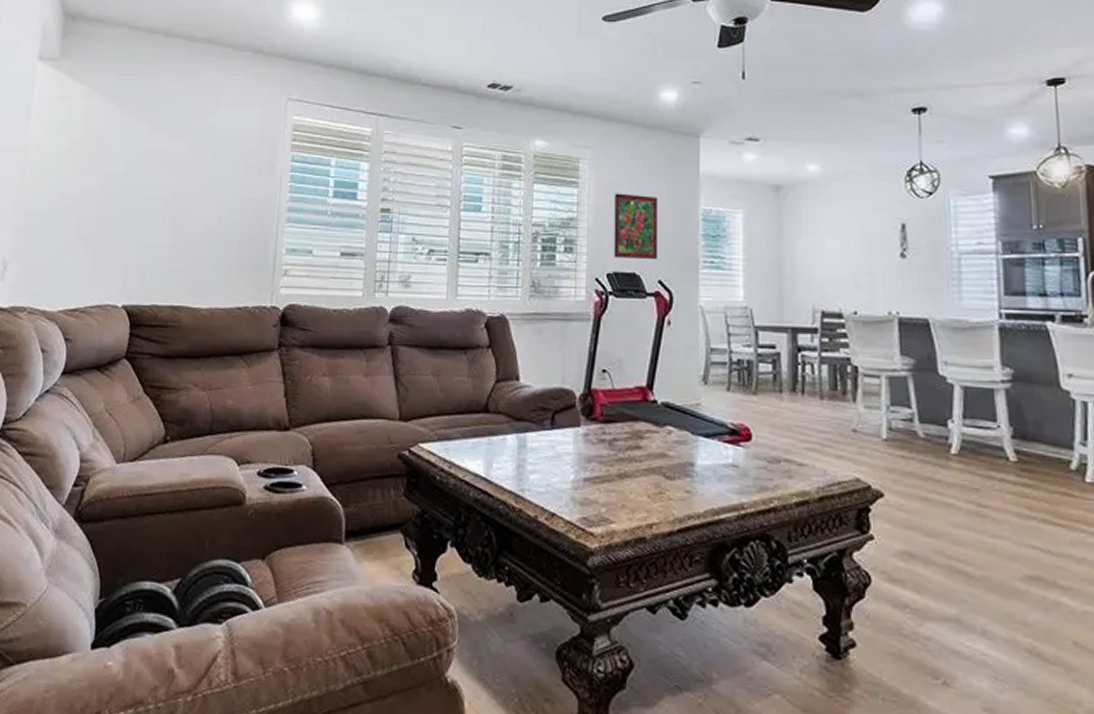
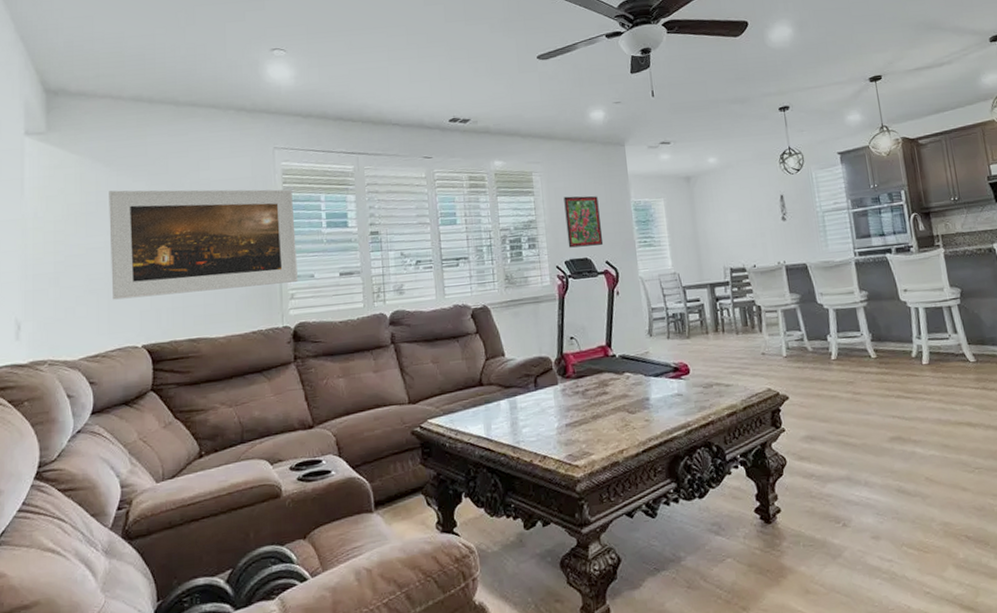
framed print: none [100,129,301,256] -> present [109,189,298,300]

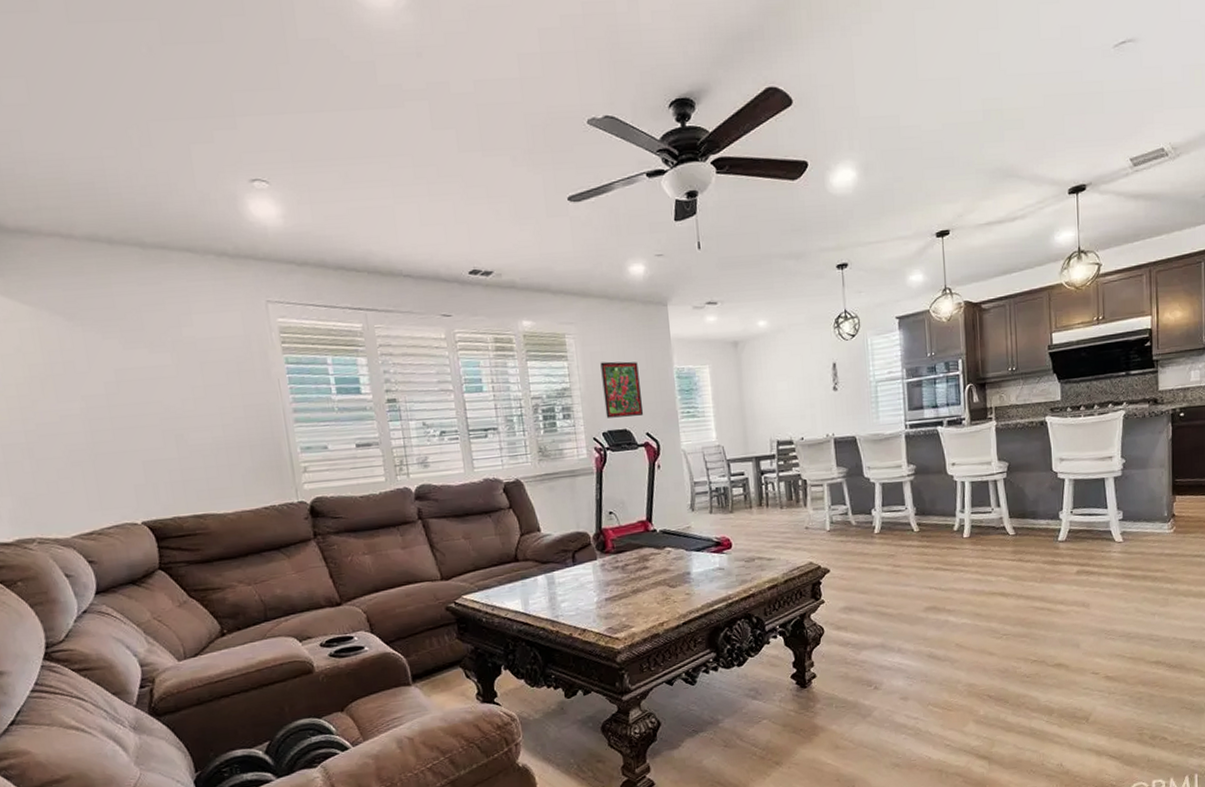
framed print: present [109,189,298,300] -> none [76,348,310,473]

